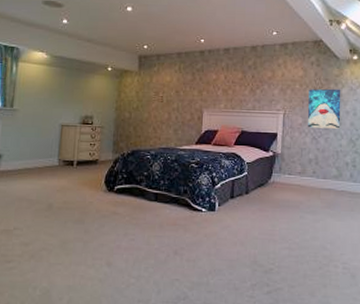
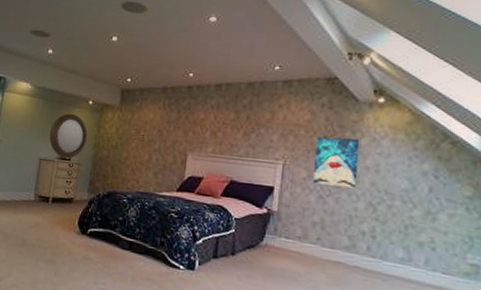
home mirror: none [69,80,109,122] -> present [49,113,88,158]

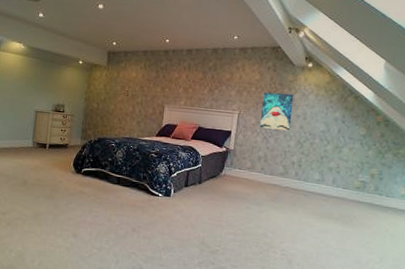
home mirror: present [49,113,88,158] -> none [43,71,79,111]

